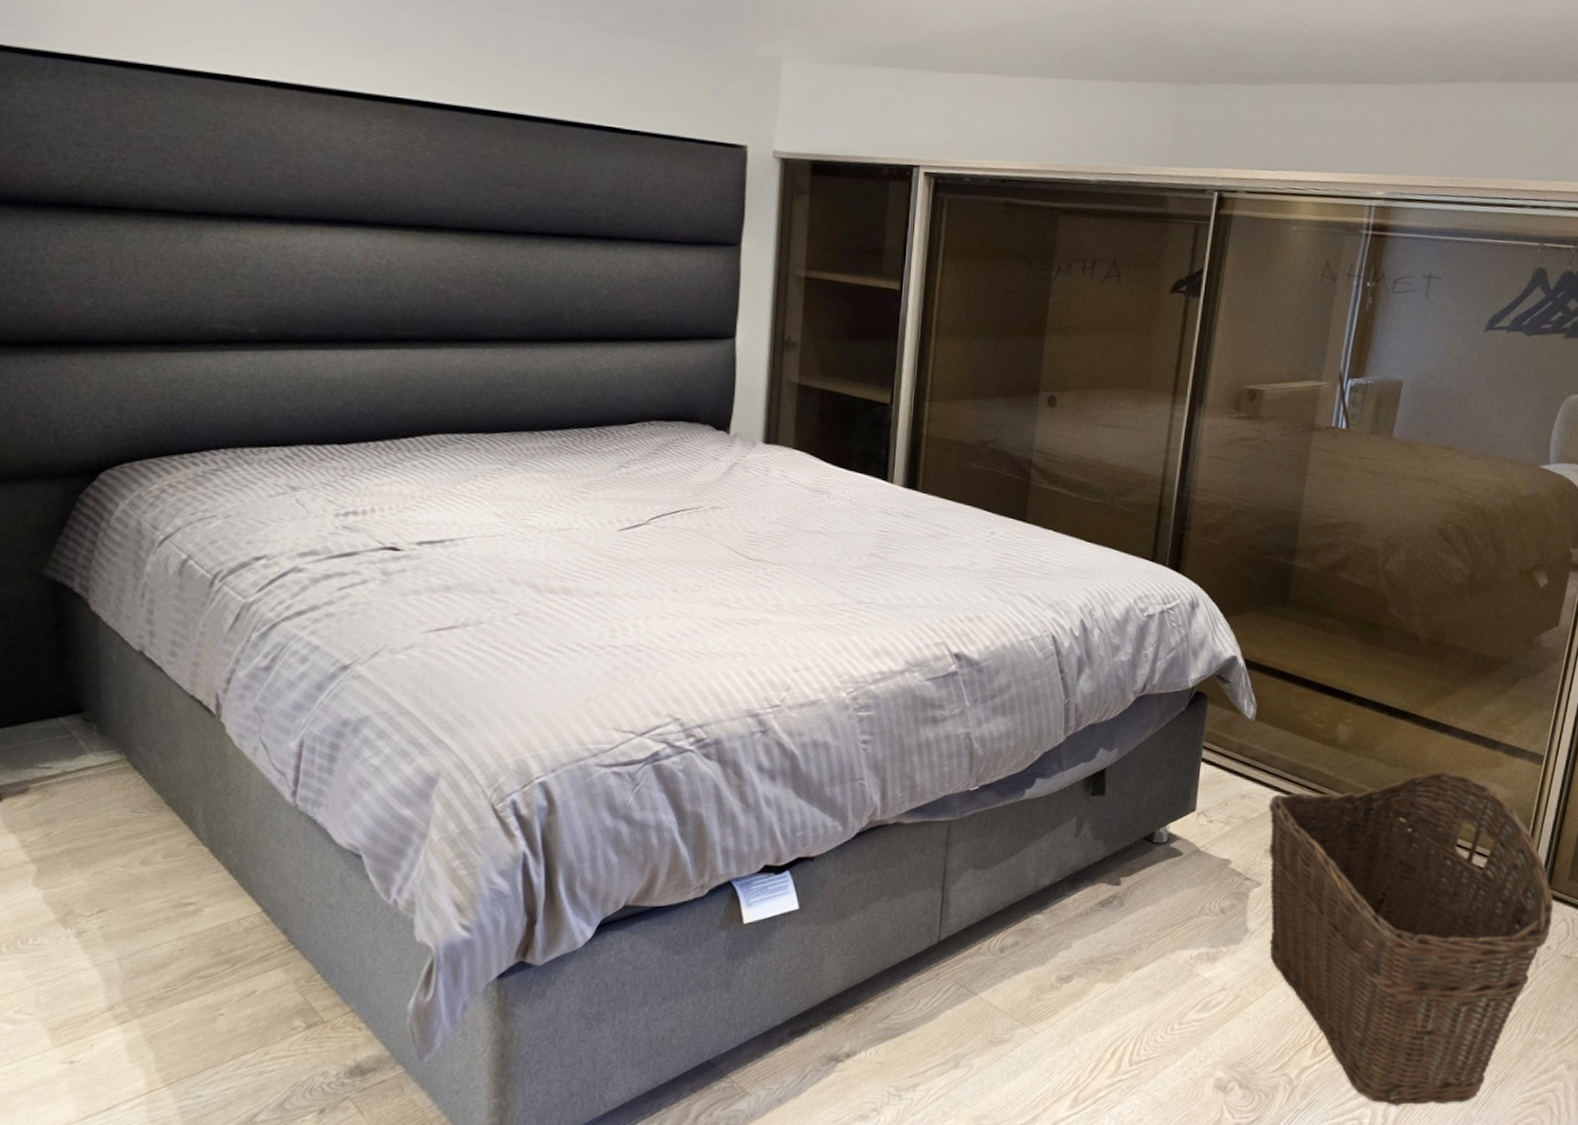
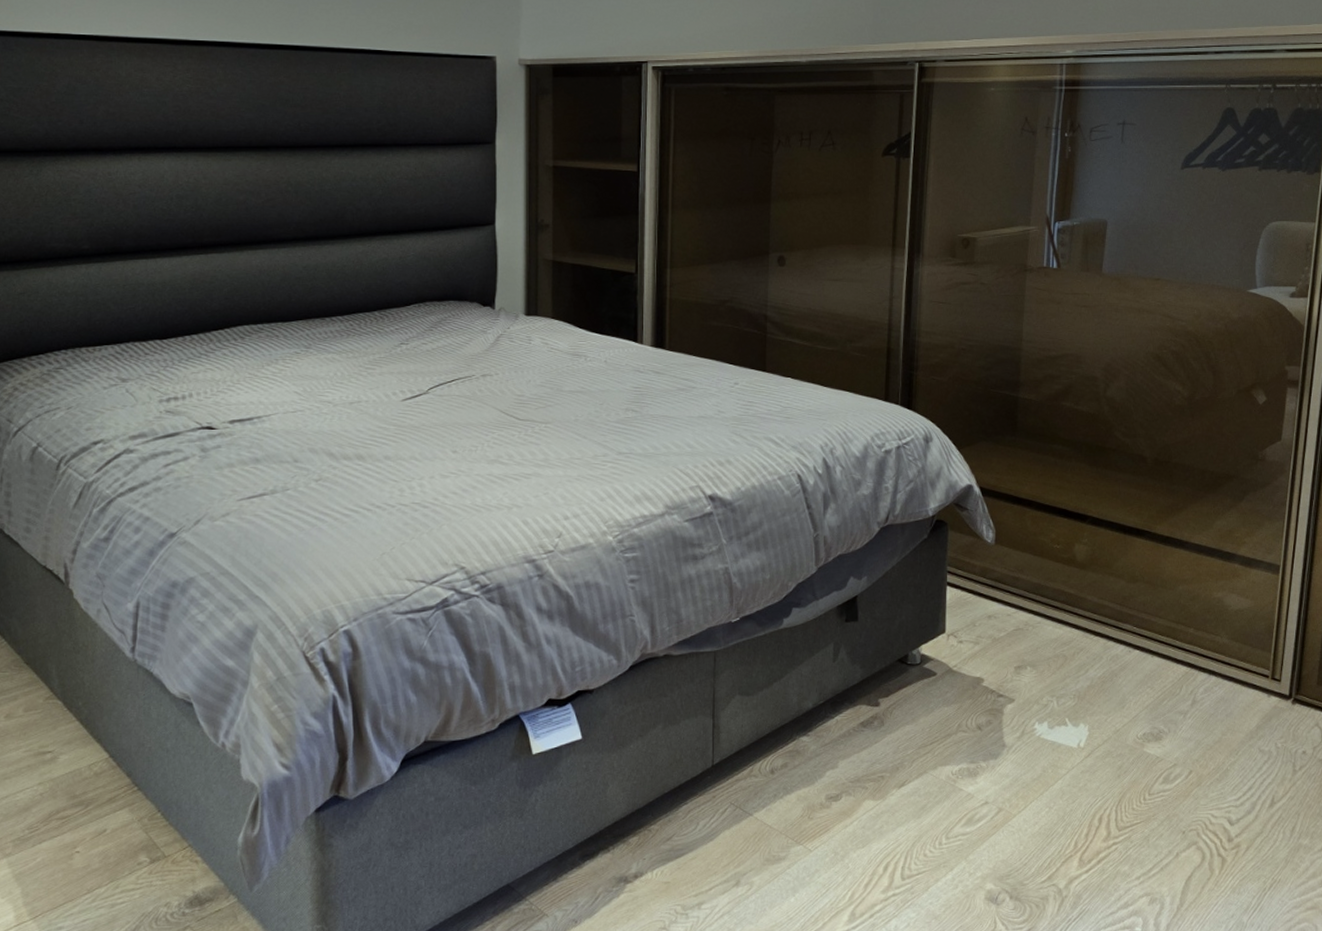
wicker basket: present [1268,771,1554,1106] -> none [1015,585,1306,914]

